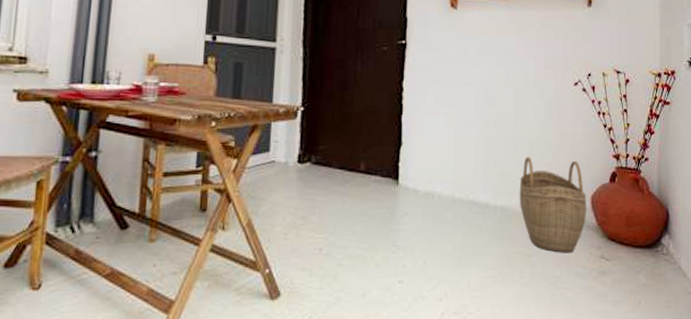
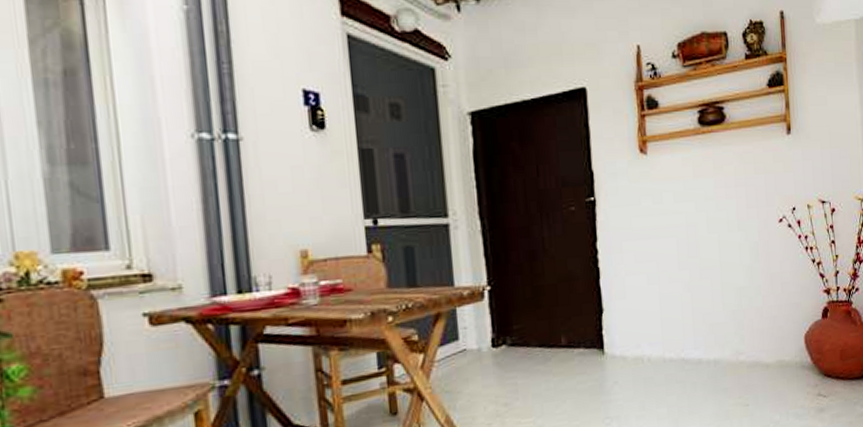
woven basket: present [519,156,586,253] -> none [731,302,801,398]

